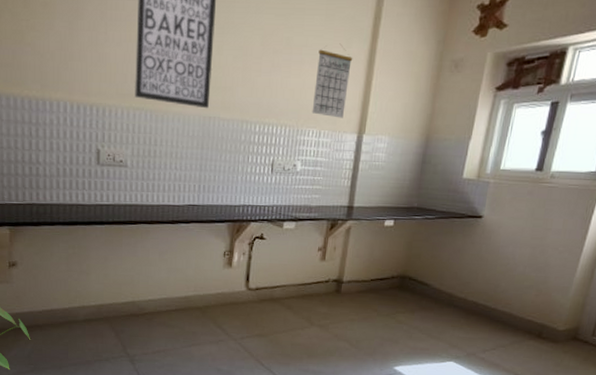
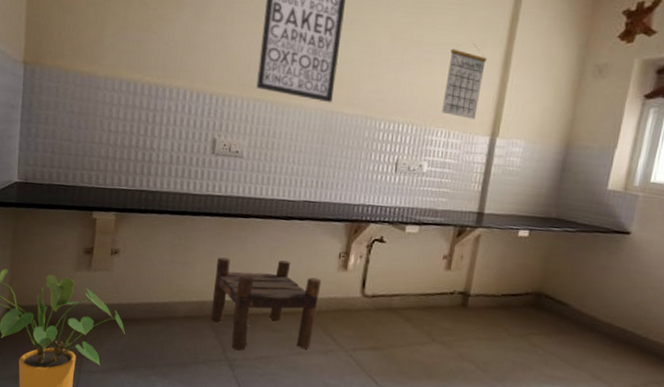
stool: none [109,262,209,347] -> present [210,257,322,351]

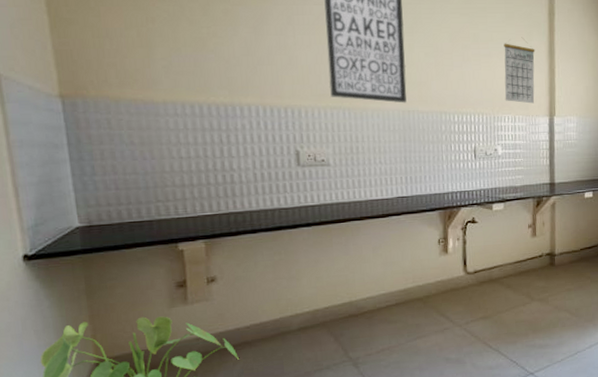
stool: present [210,257,322,351] -> none [322,255,428,349]

